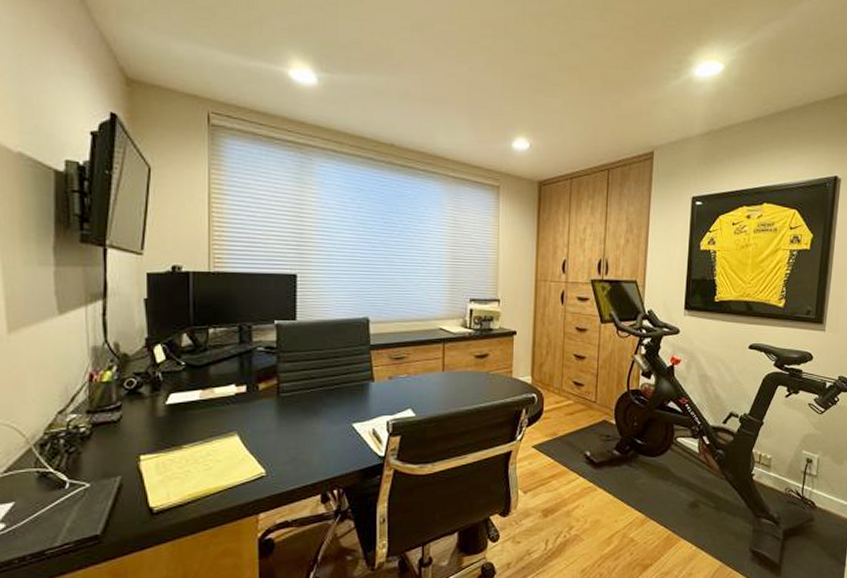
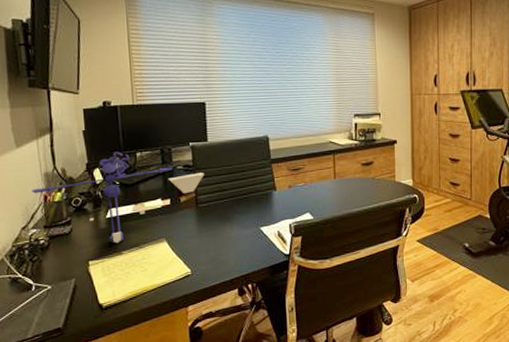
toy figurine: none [74,326,290,436] -> present [32,151,204,244]

